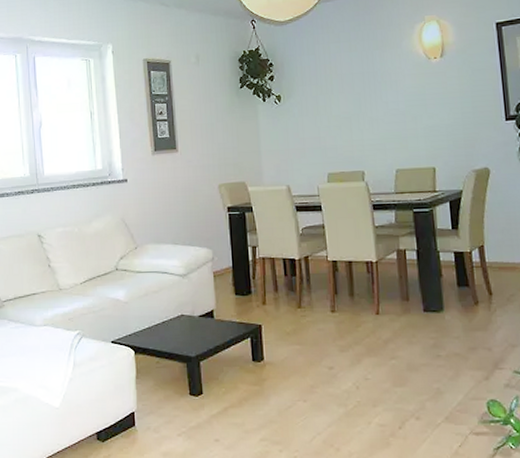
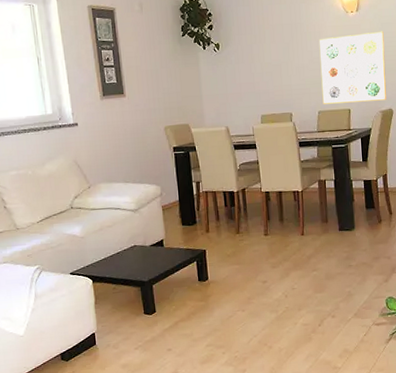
wall art: none [395,78,481,162] -> present [319,31,386,104]

